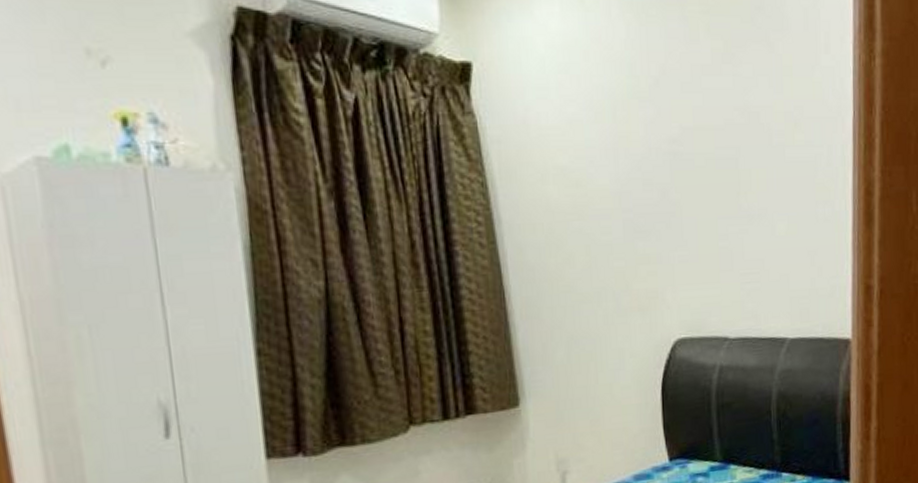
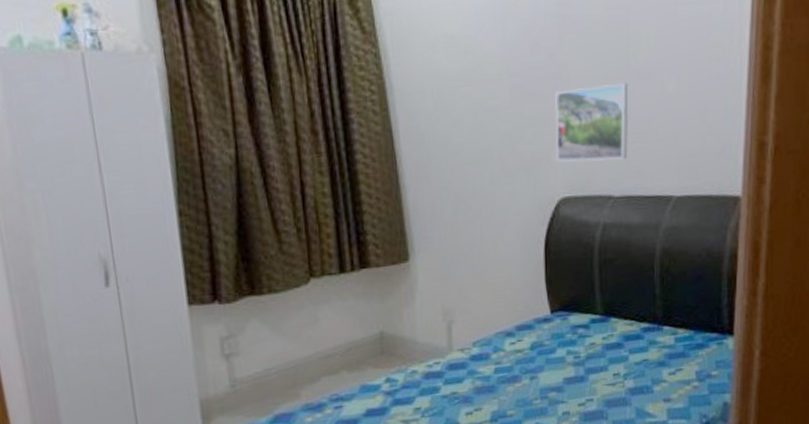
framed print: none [668,222,742,302] -> present [554,82,629,162]

